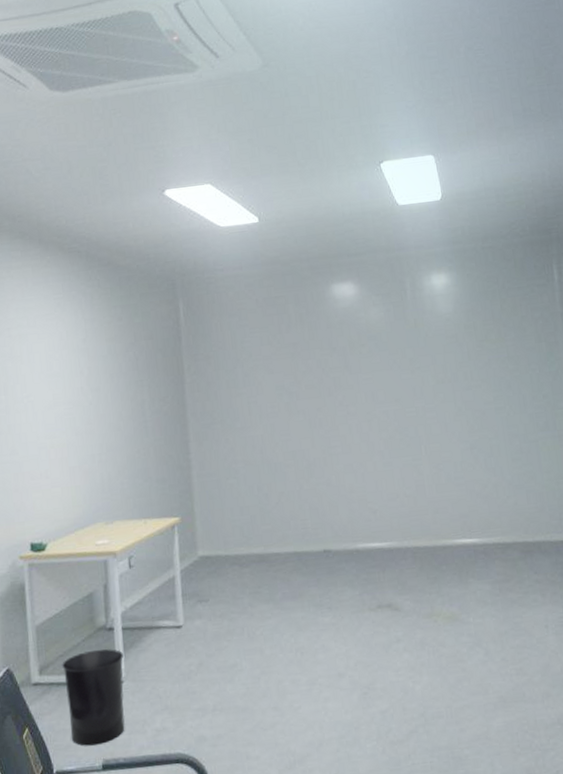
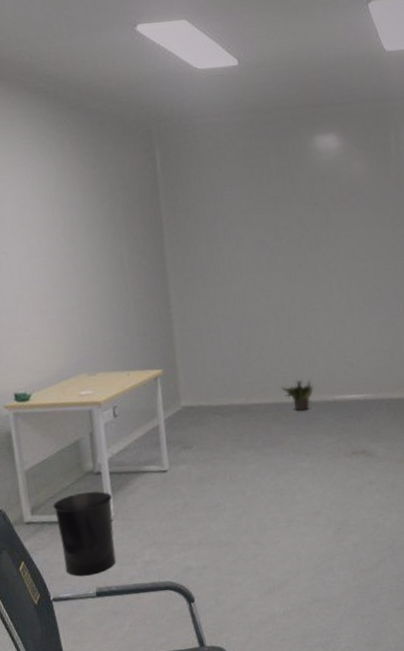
potted plant: none [301,527,335,561] -> present [281,380,313,412]

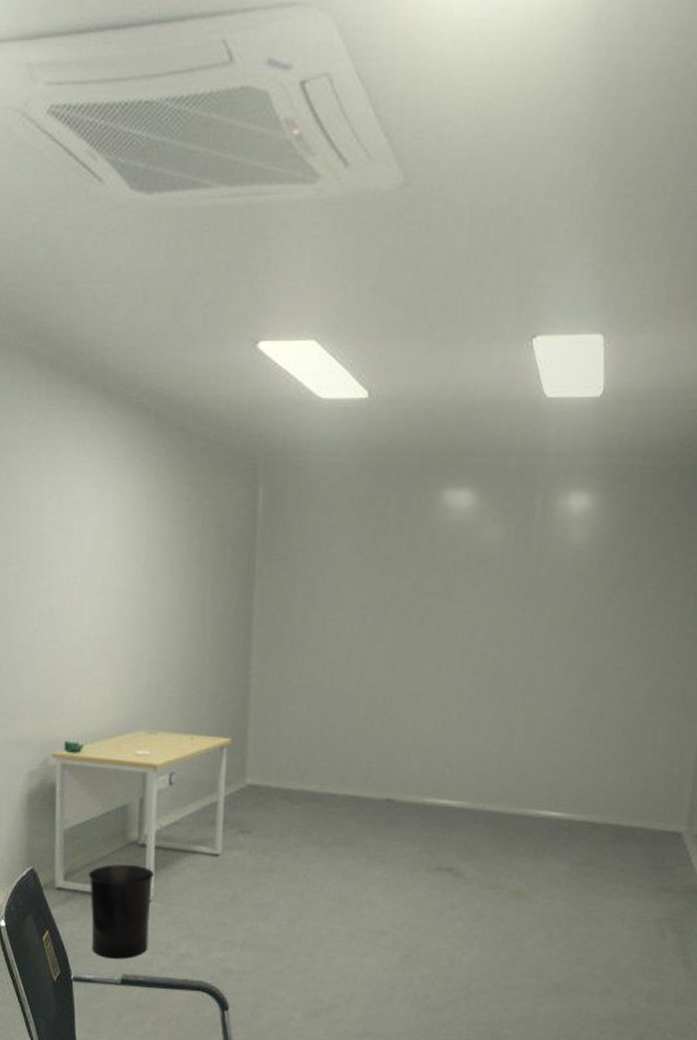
potted plant: present [281,380,313,412] -> none [363,773,401,811]

